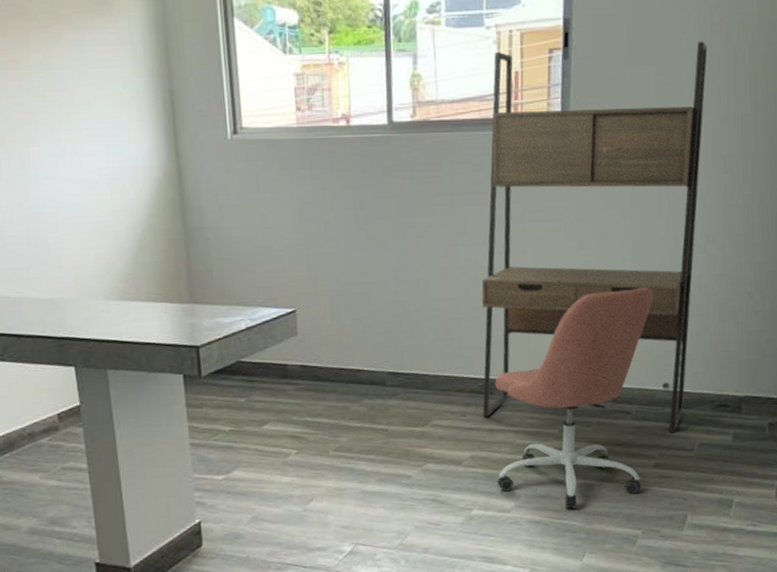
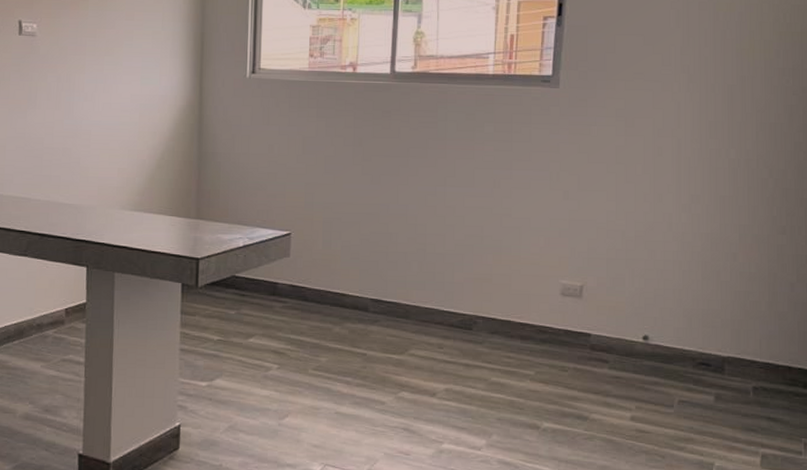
desk: present [481,41,707,433] -> none [460,17,695,387]
office chair: present [495,287,653,509] -> none [469,239,635,454]

